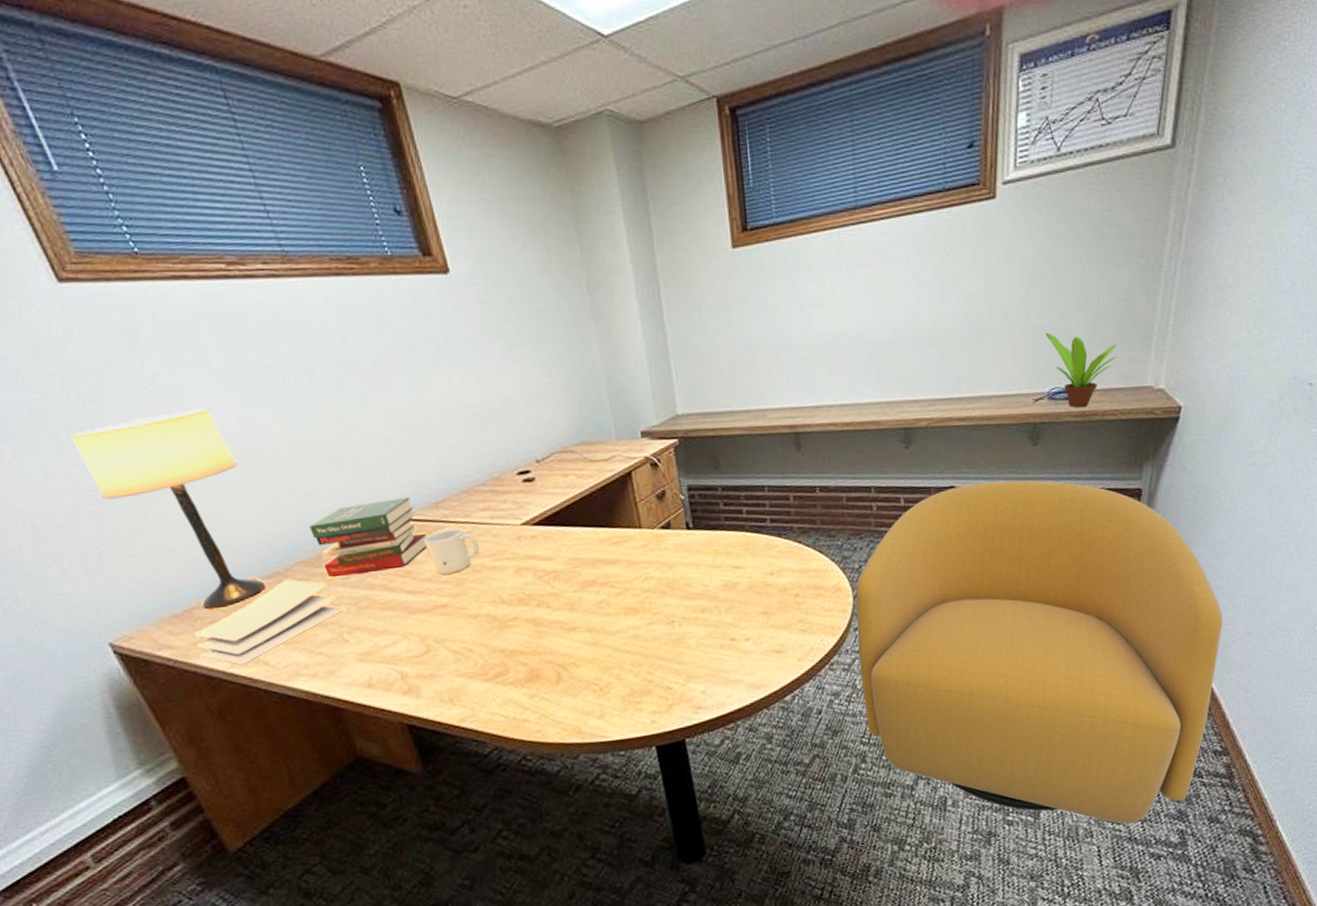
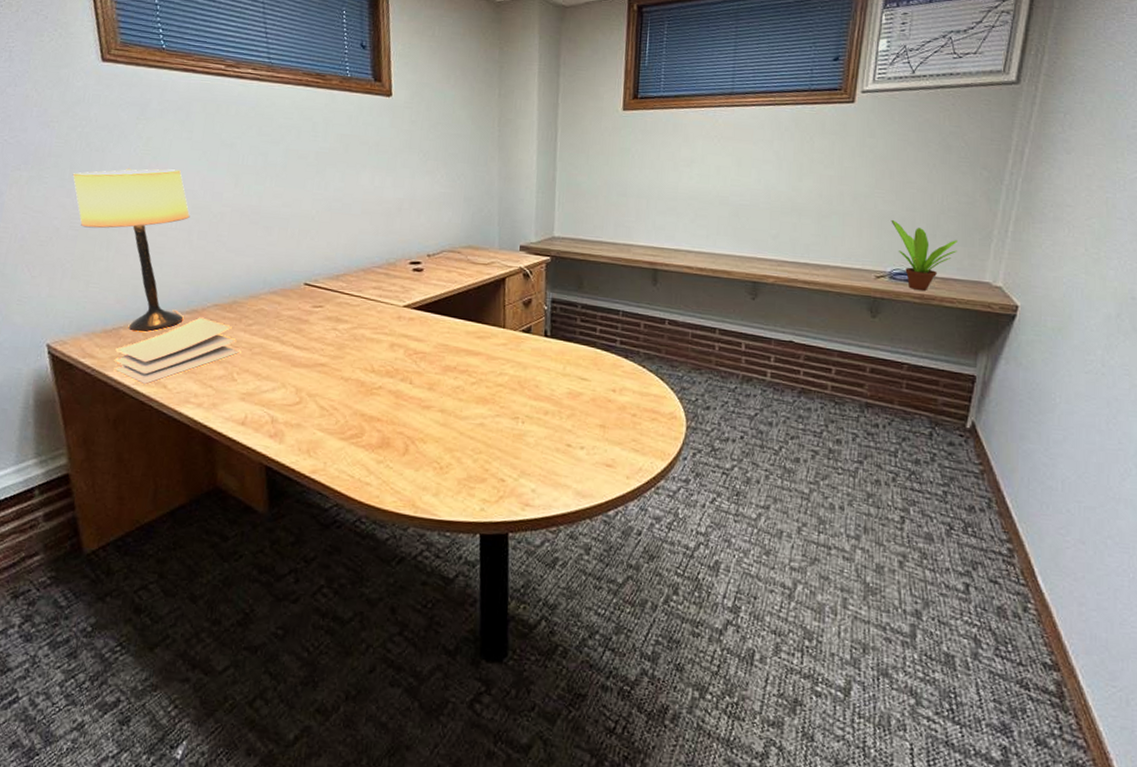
books: present [309,496,427,577] -> none [231,265,323,325]
mug: present [423,528,479,576] -> none [319,299,364,339]
chair: present [856,480,1223,825] -> none [683,342,1056,727]

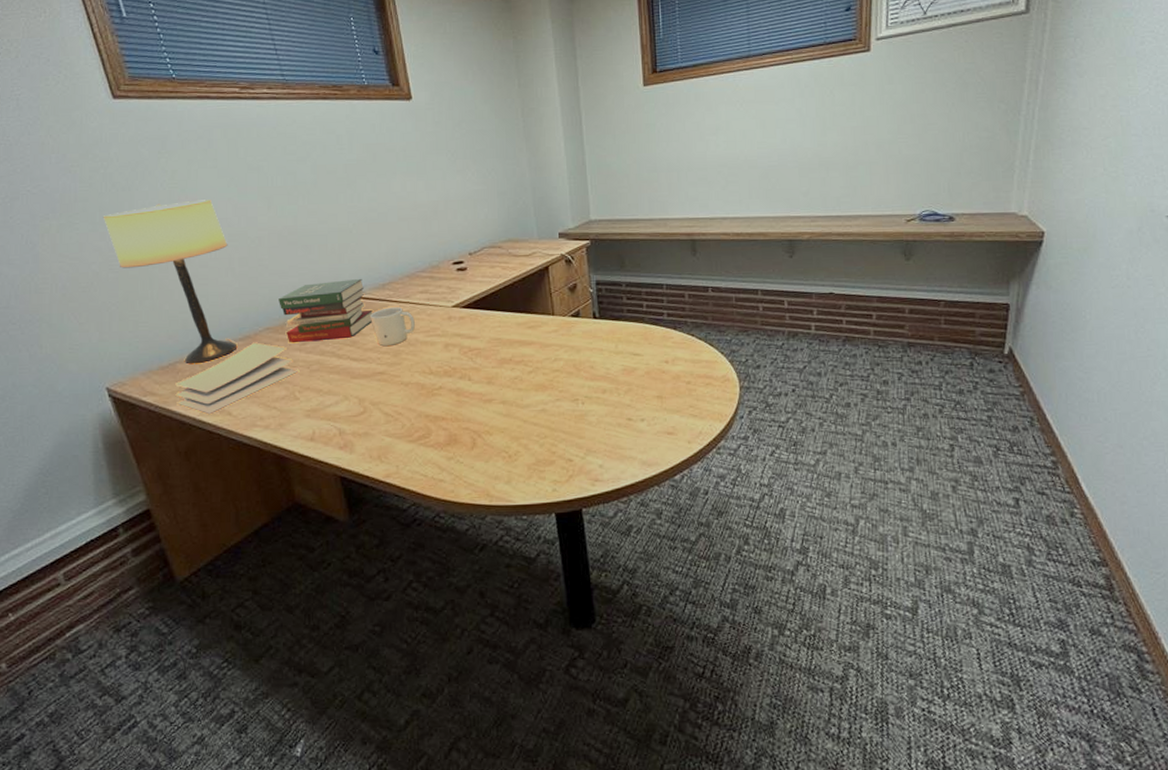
books: none [231,265,323,325] -> present [279,278,373,342]
mug: none [319,299,364,339] -> present [369,307,415,347]
potted plant: present [891,219,957,290] -> none [916,162,982,228]

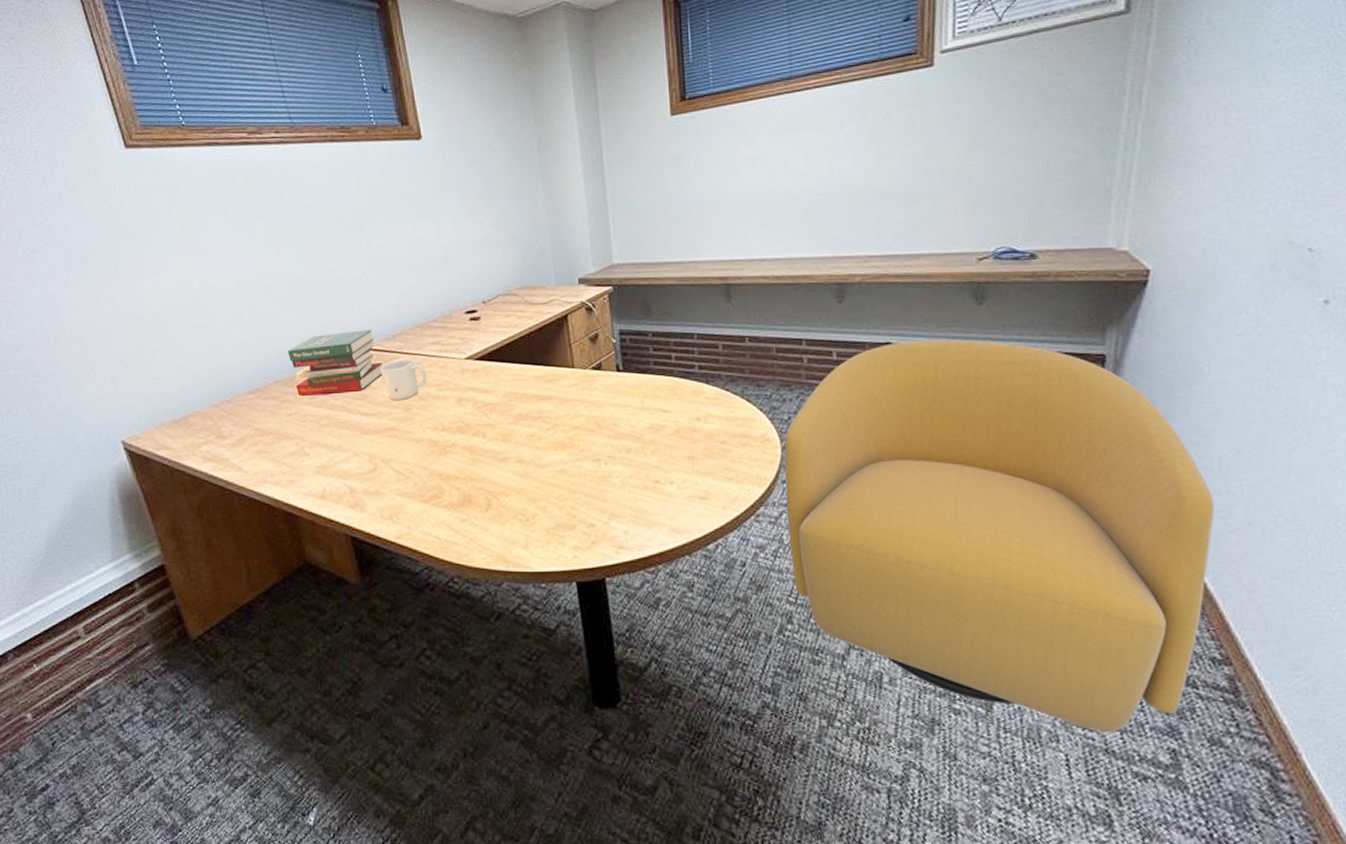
table lamp: present [102,199,238,364] -> none [117,249,248,418]
papers: present [176,342,298,414] -> none [189,396,308,469]
chair: none [742,290,1095,629] -> present [784,339,1215,733]

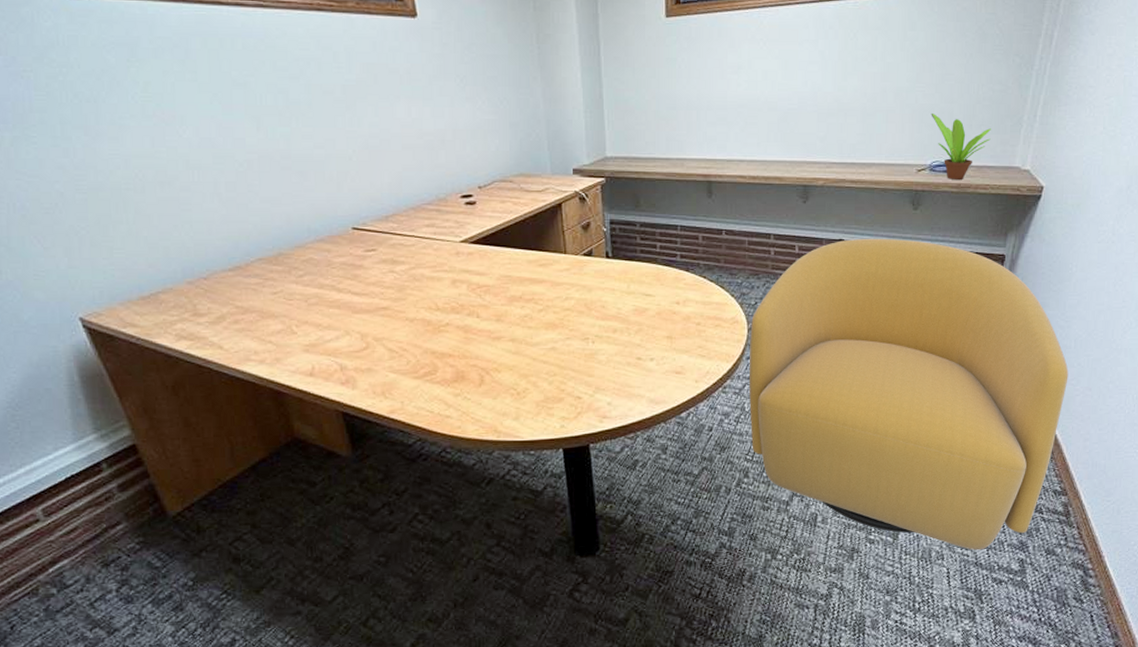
books: present [288,329,383,396] -> none [271,209,375,274]
mug: present [379,359,426,401] -> none [371,240,421,281]
potted plant: none [989,192,1071,267] -> present [931,112,991,179]

